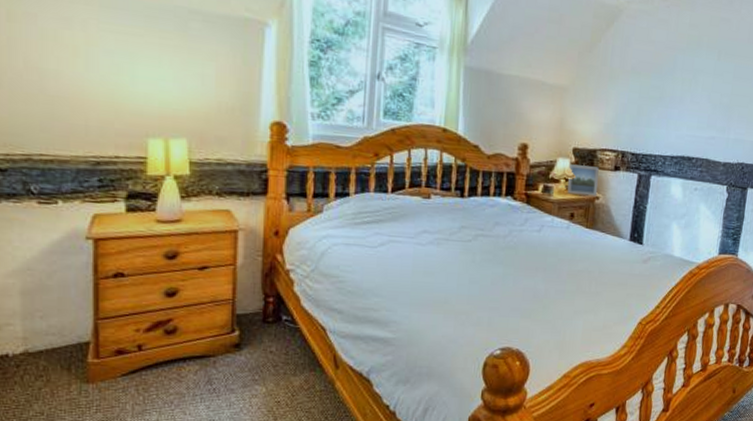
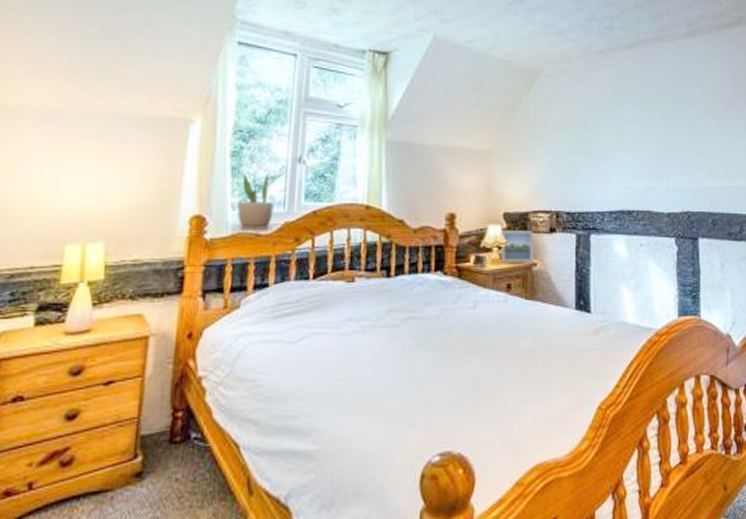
potted plant: none [318,85,353,144] -> present [237,173,274,231]

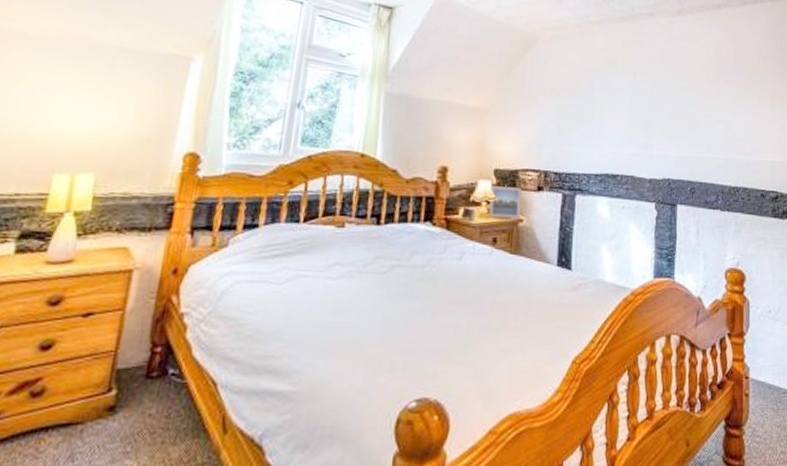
potted plant: present [237,173,274,231] -> none [232,115,270,172]

